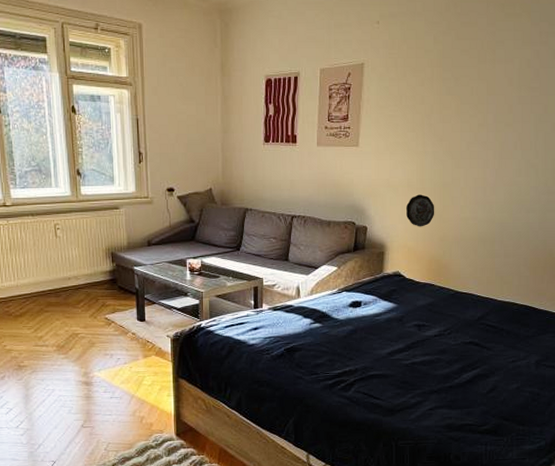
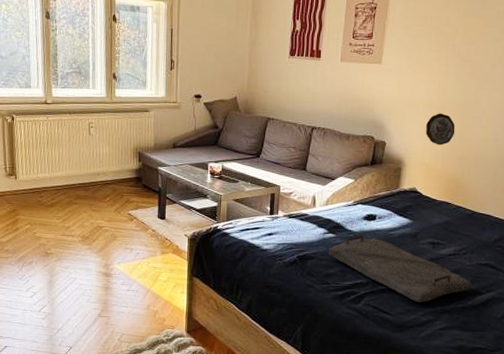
serving tray: none [316,323,457,386] -> present [329,235,471,303]

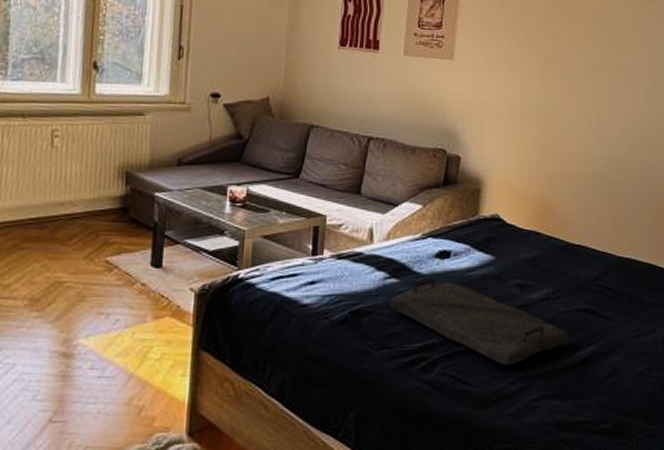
decorative plate: present [426,113,456,146] -> none [508,121,542,161]

